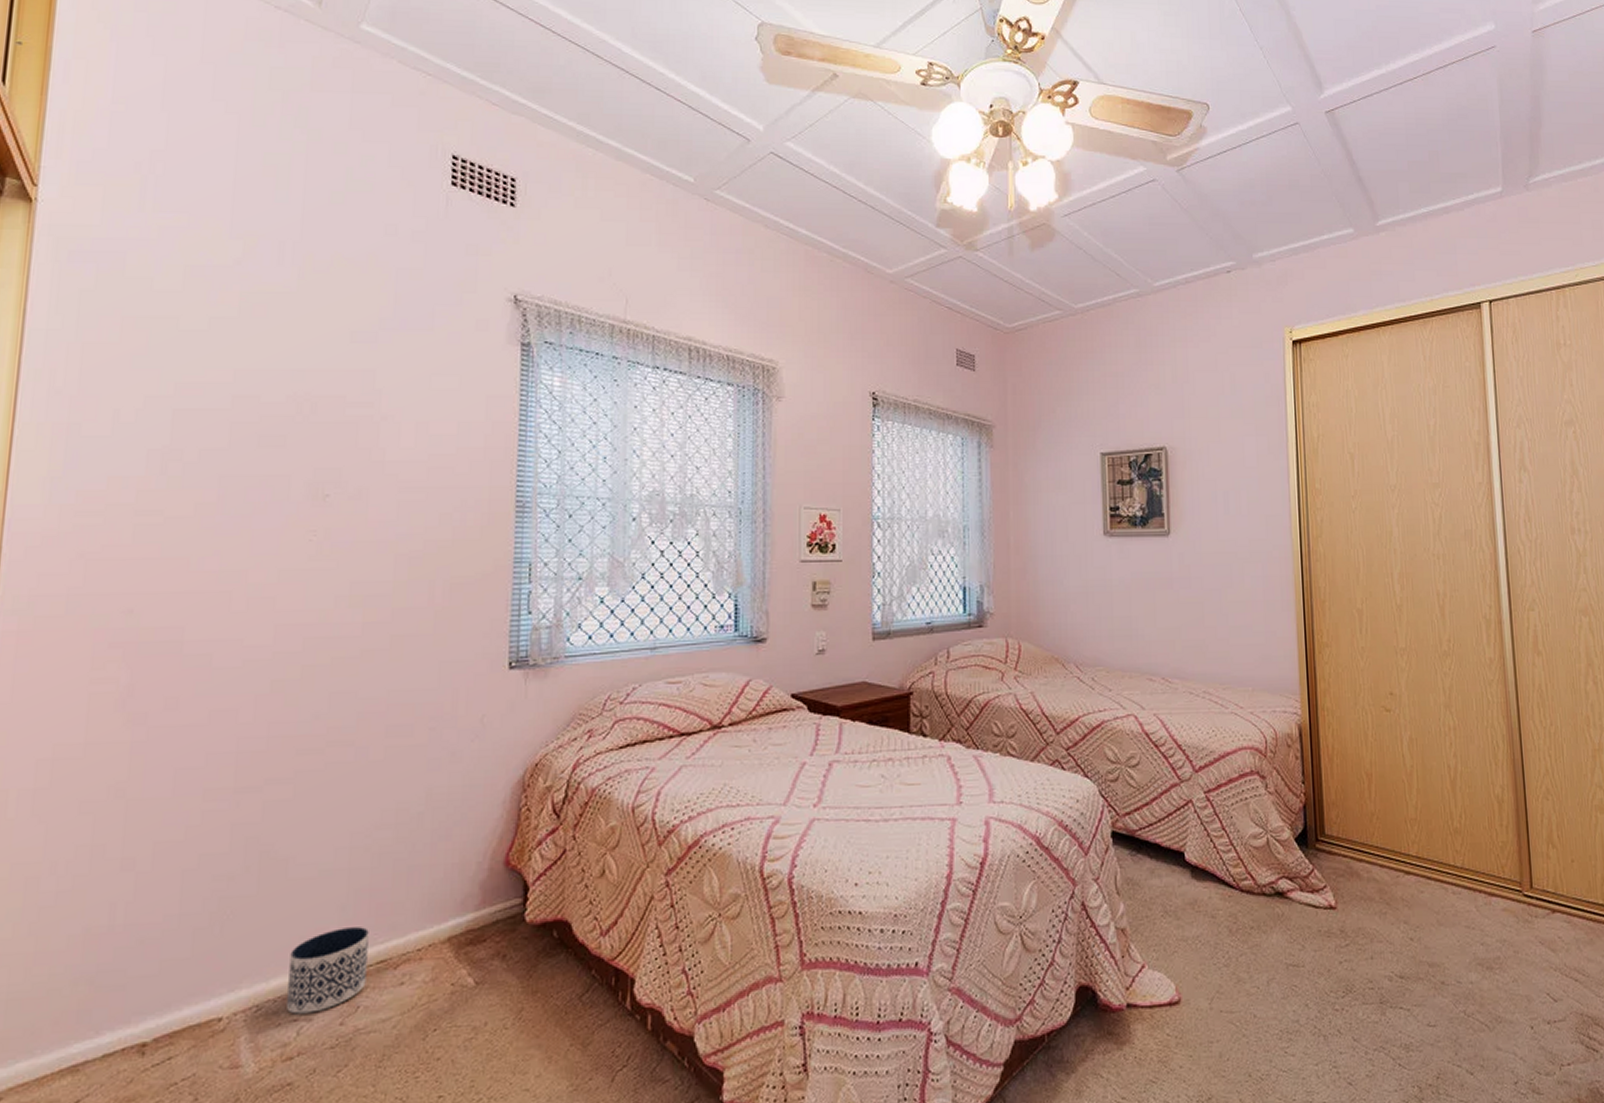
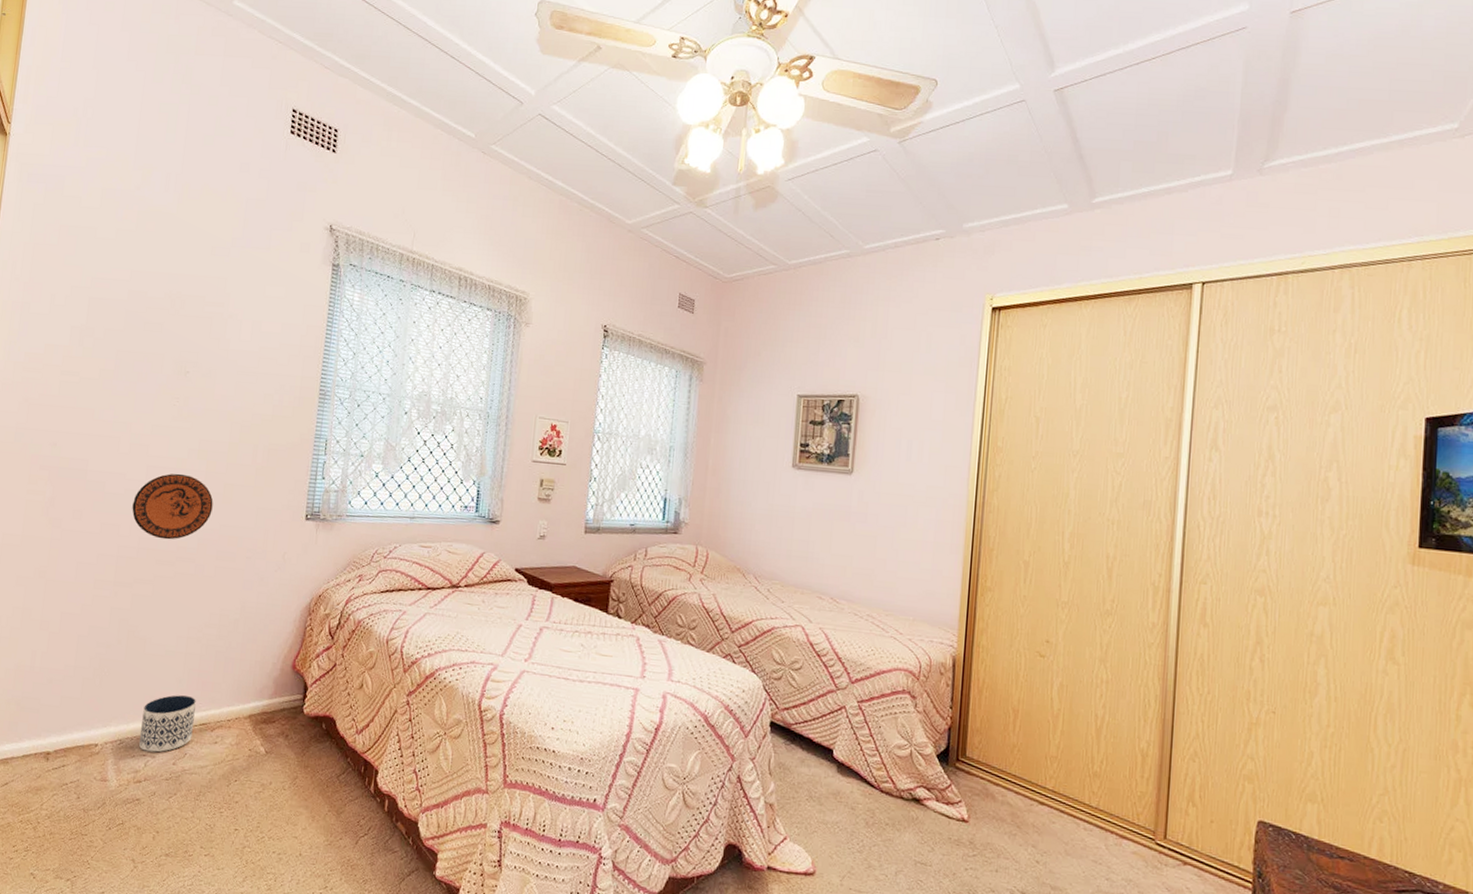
decorative plate: none [255,629,376,721] -> present [132,473,214,540]

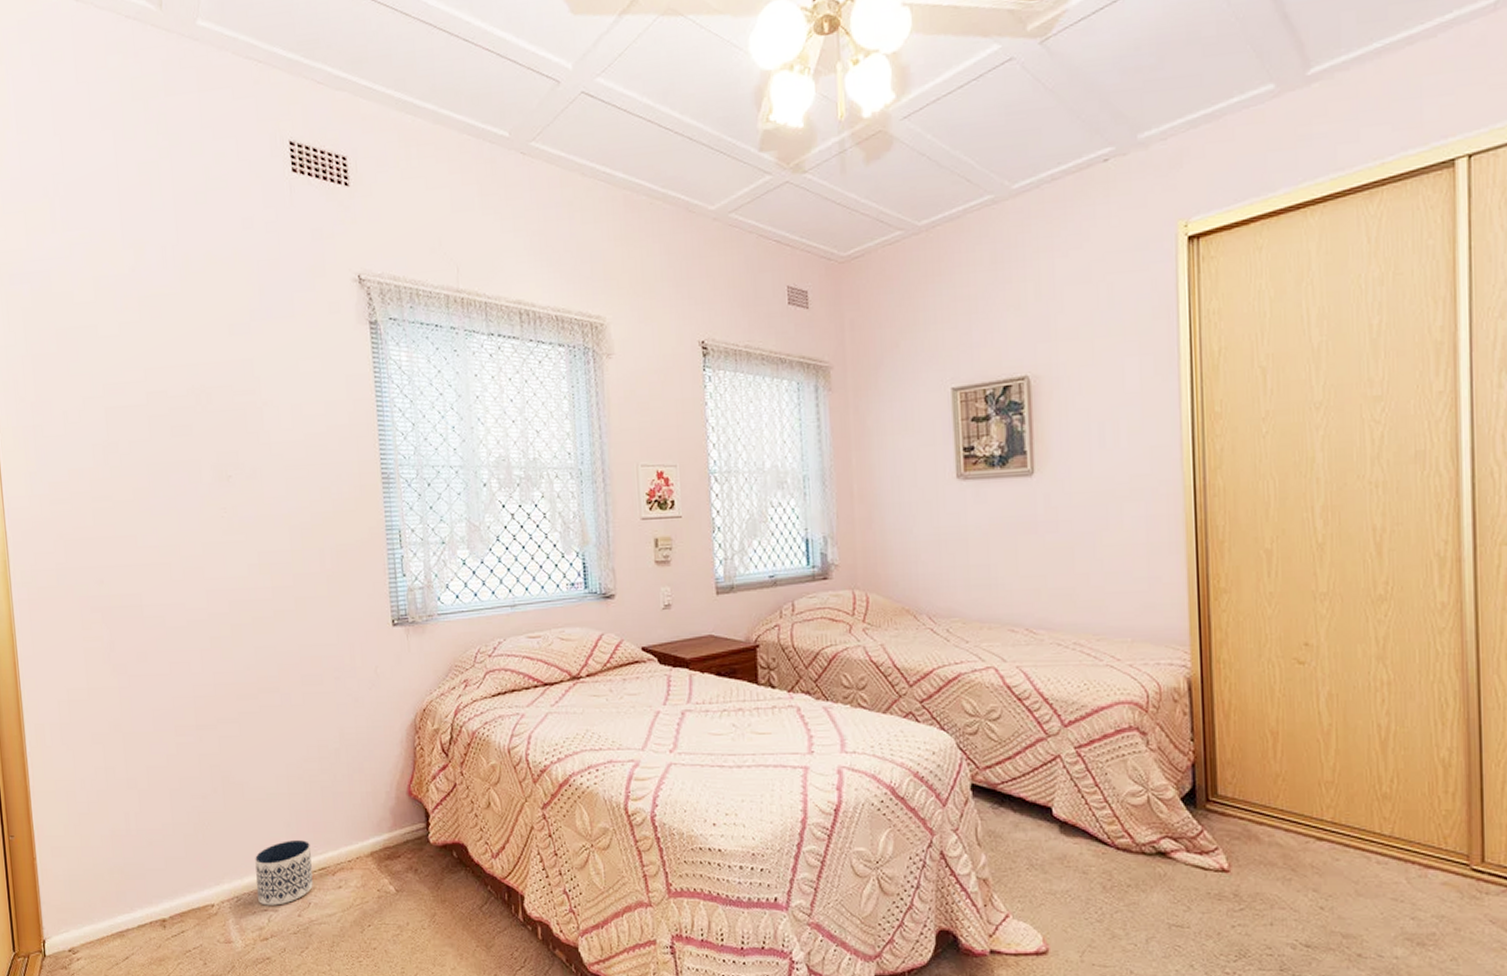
decorative plate: present [132,473,214,540] -> none [199,594,288,671]

